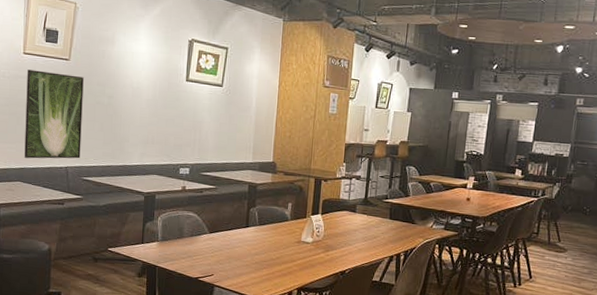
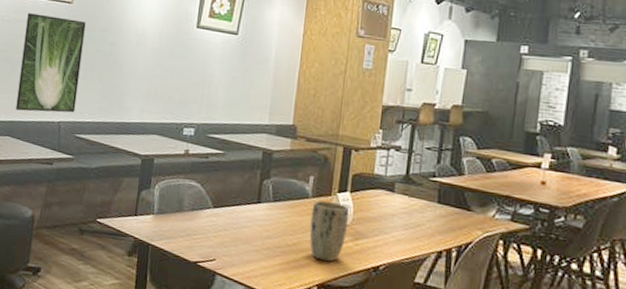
plant pot: none [289,222,320,270] -> present [309,200,349,262]

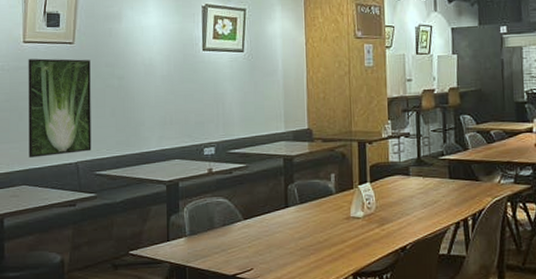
plant pot: present [309,200,349,262] -> none [337,194,372,251]

